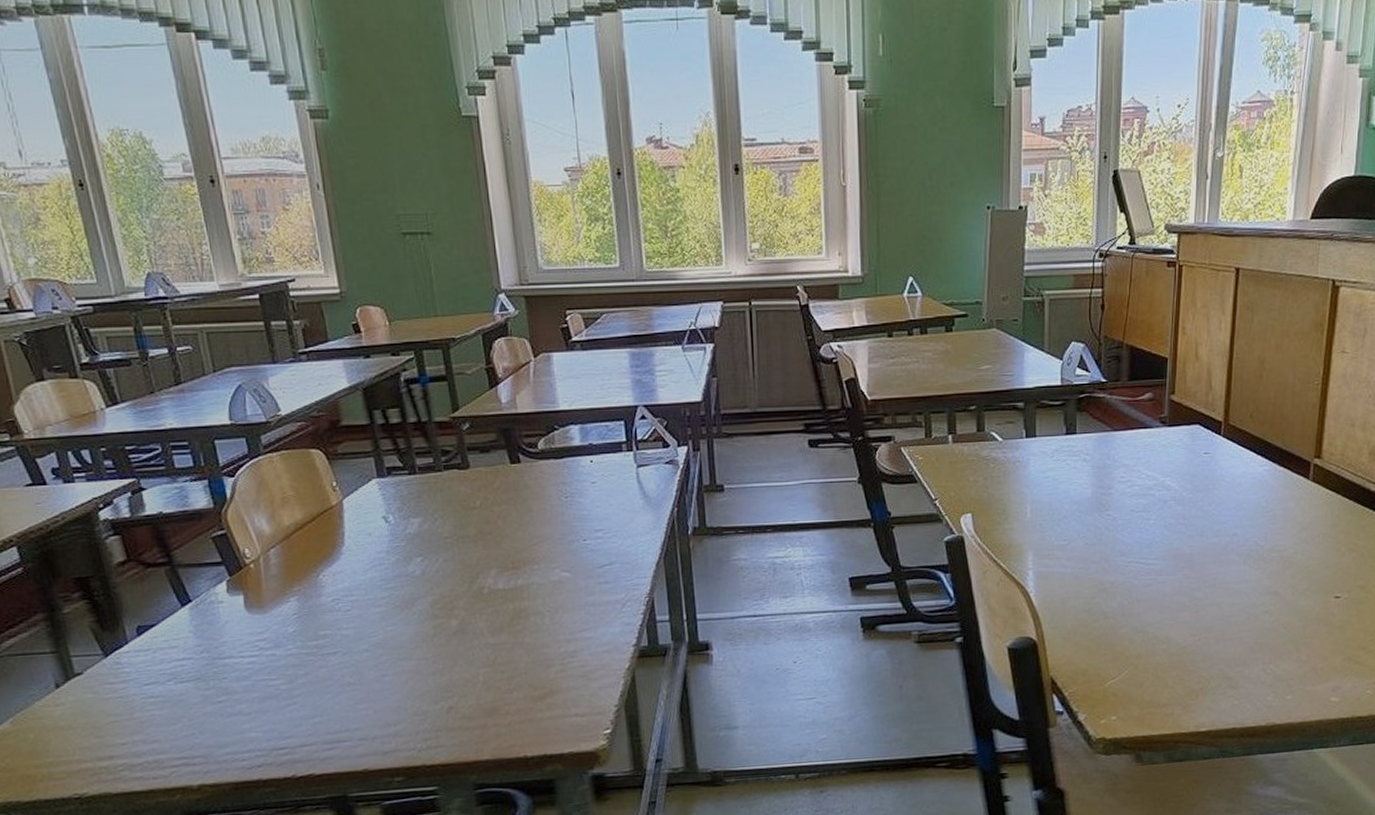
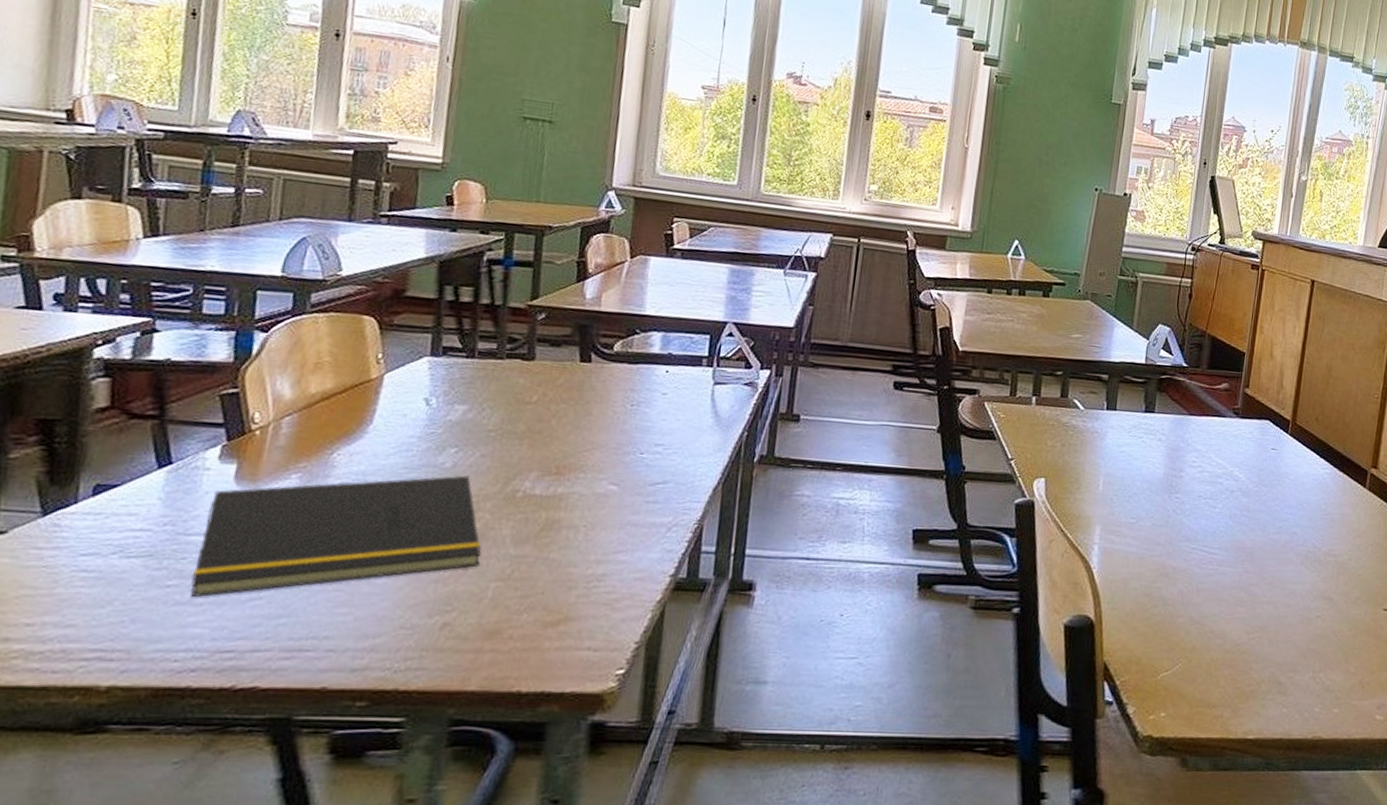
notepad: none [232,580,466,708] -> present [191,475,481,597]

